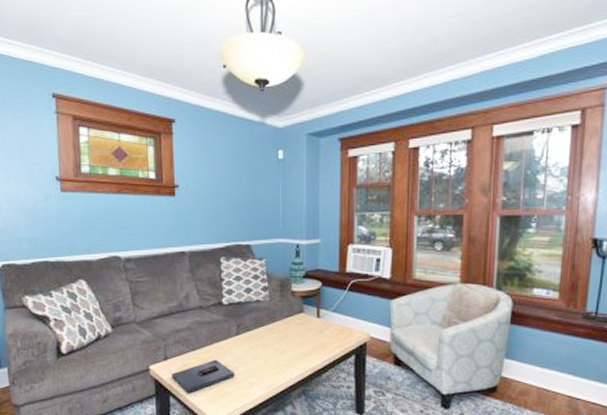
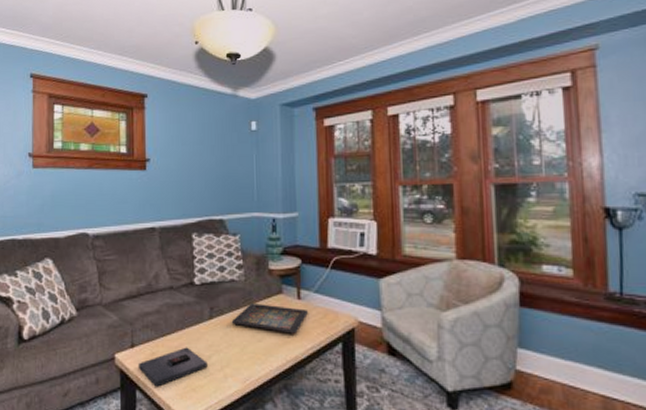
icon panel: none [256,321,326,348] -> present [231,304,308,334]

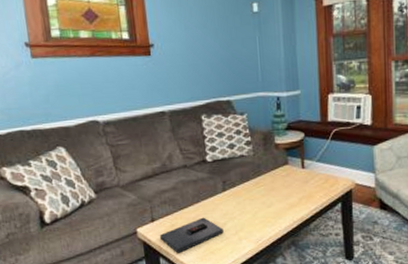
icon panel: present [231,304,308,334] -> none [243,174,311,199]

